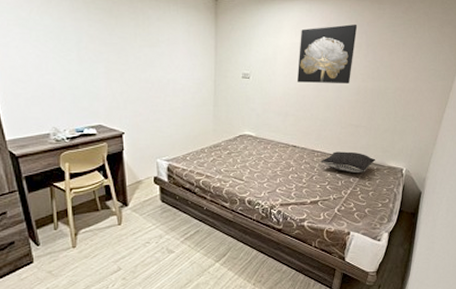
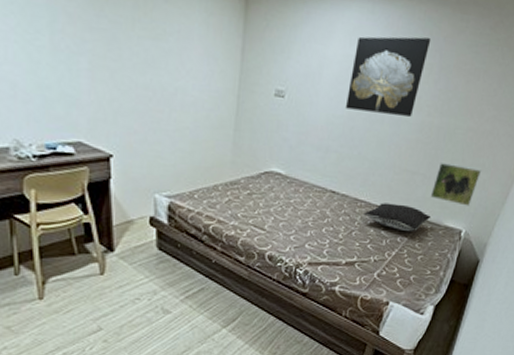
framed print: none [373,115,412,149] -> present [430,161,481,206]

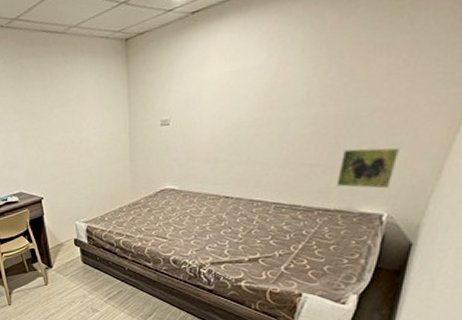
wall art: present [346,36,432,117] -> none [229,31,315,121]
pillow: present [364,202,431,231] -> none [261,197,341,223]

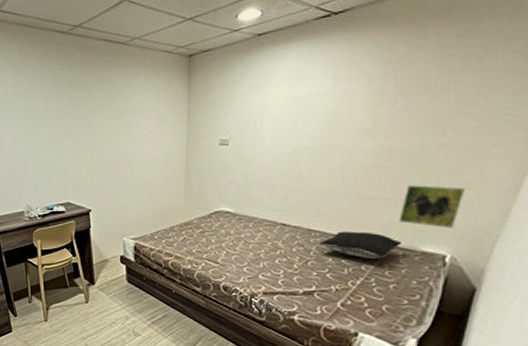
pillow: none [261,197,341,223] -> present [319,231,403,259]

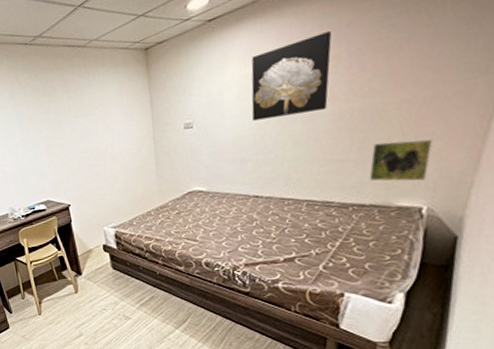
wall art: none [291,62,382,146] -> present [251,30,332,121]
pillow: present [319,231,403,259] -> none [293,193,376,220]

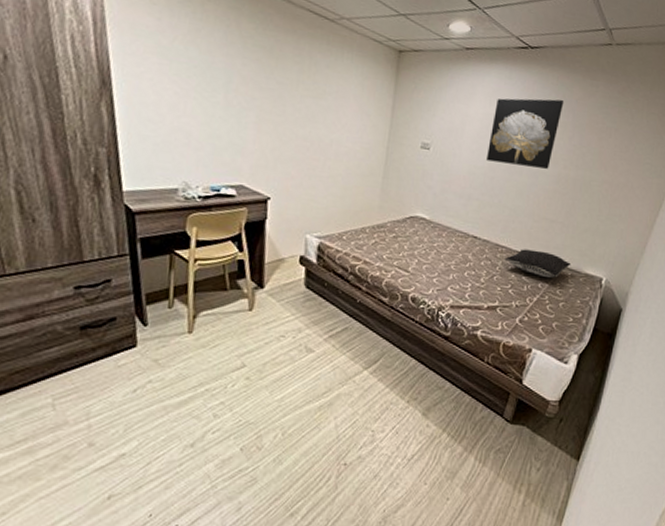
pillow: none [293,193,376,220] -> present [505,249,571,278]
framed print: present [369,139,432,182] -> none [569,211,618,255]

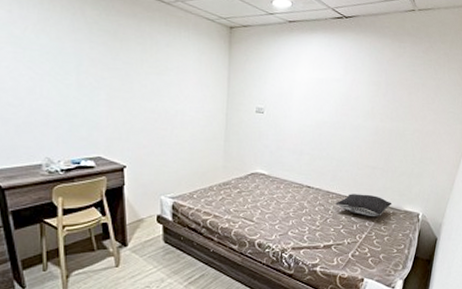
wall art: present [487,98,565,169] -> none [314,61,377,123]

